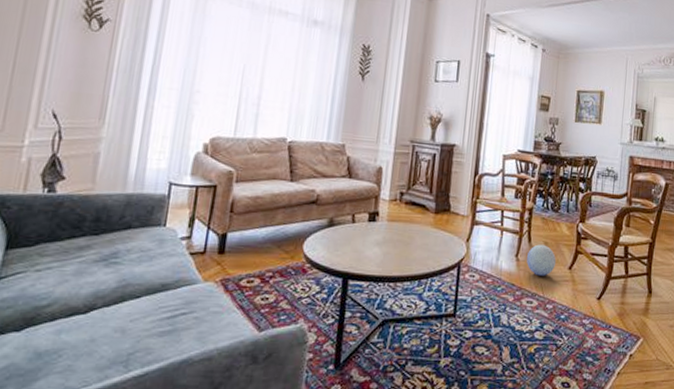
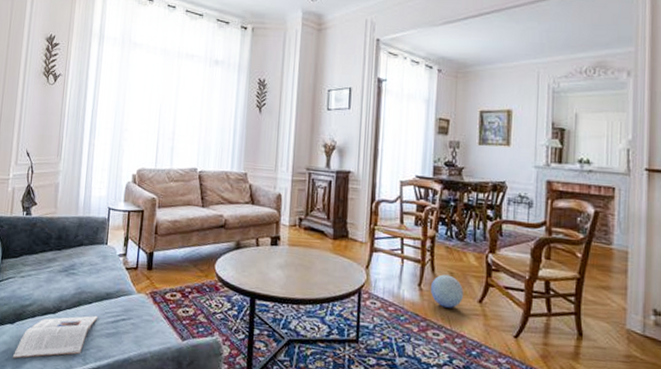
magazine: none [16,311,149,375] -> present [12,315,99,359]

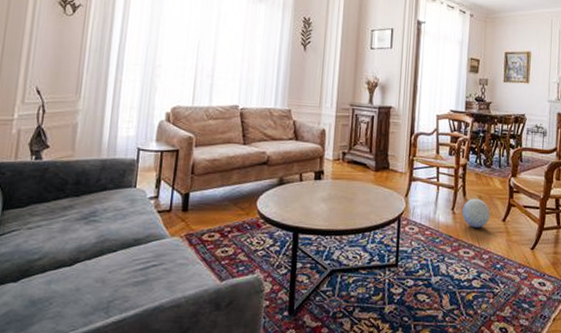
magazine: present [12,315,99,359] -> none [15,264,125,320]

